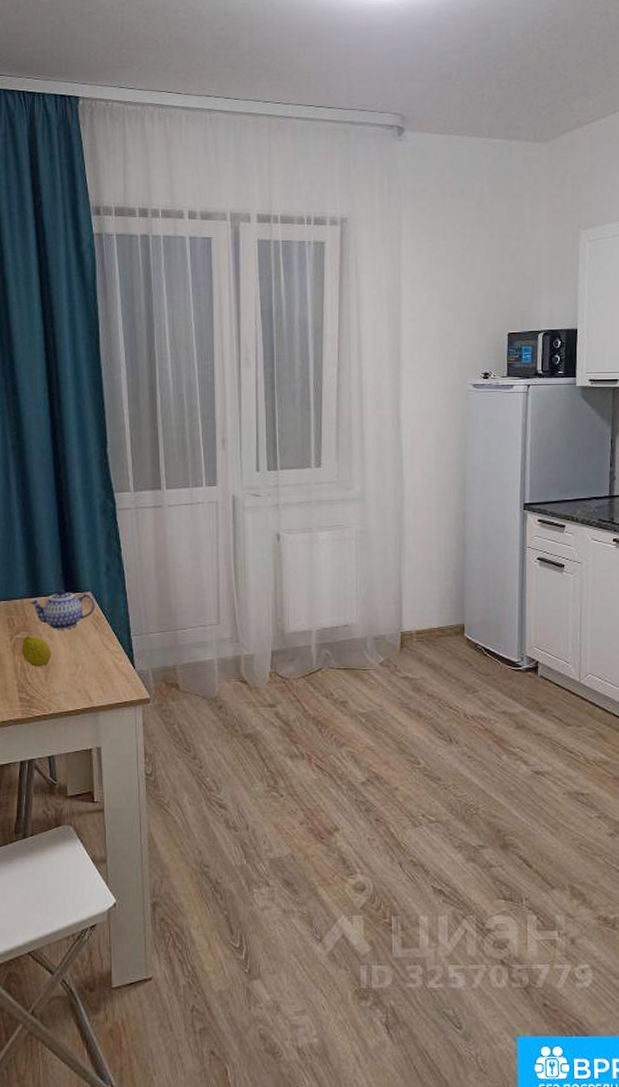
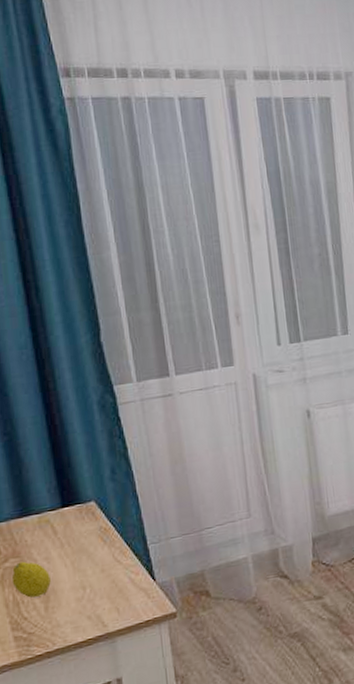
teapot: present [29,589,96,630] -> none [17,503,102,551]

